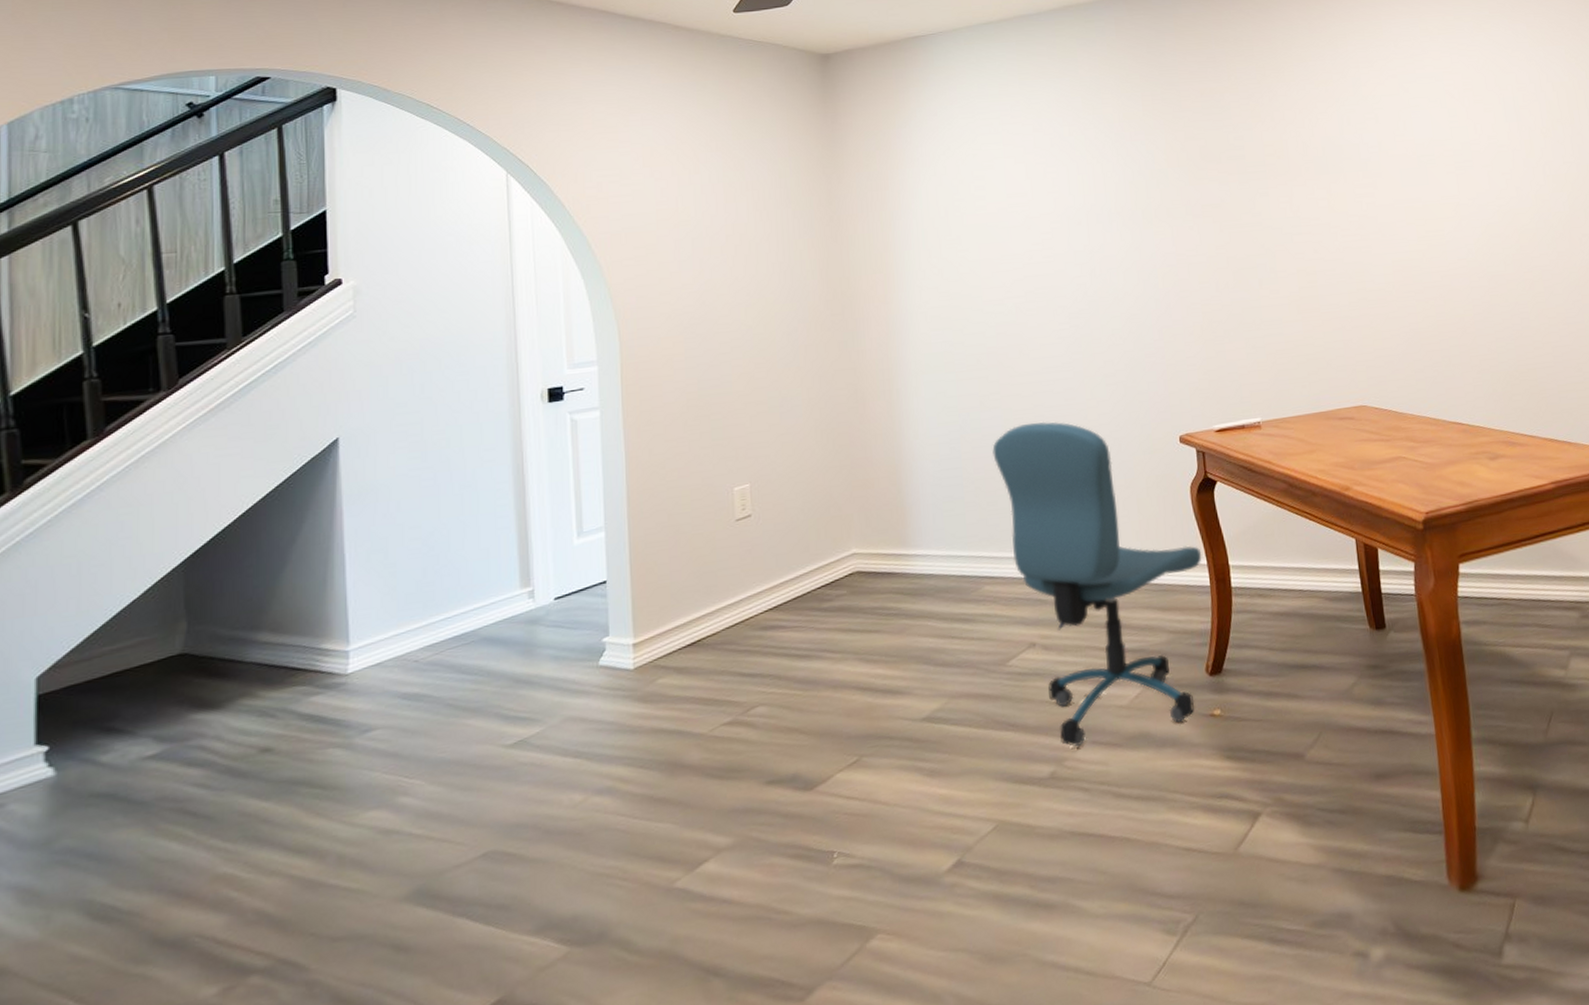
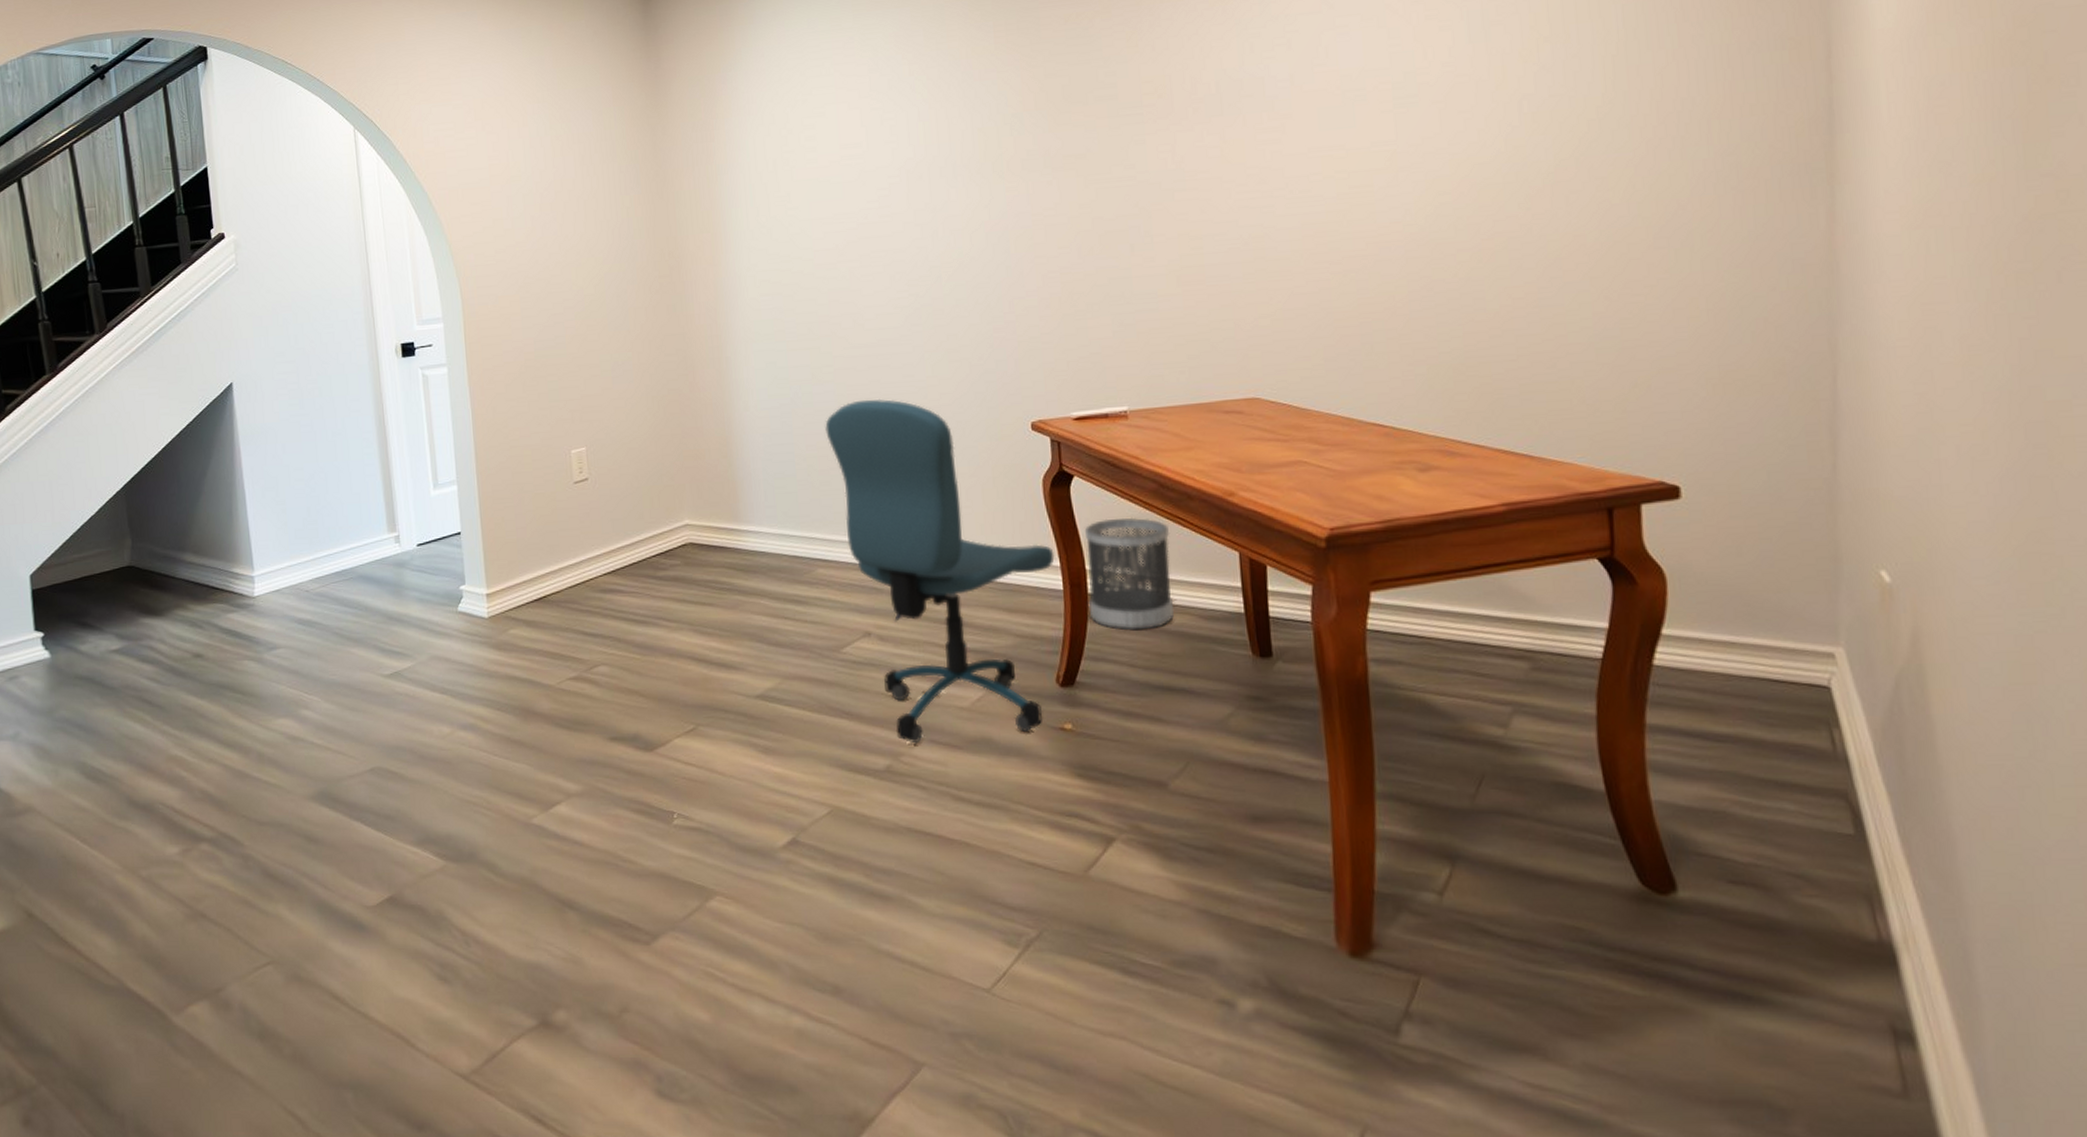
wastebasket: none [1228,515,1304,618] -> present [1085,517,1174,631]

